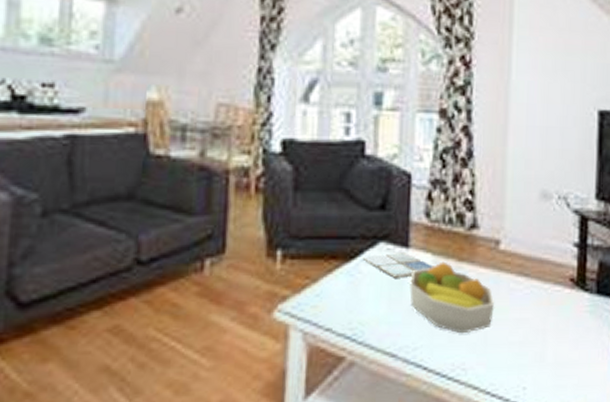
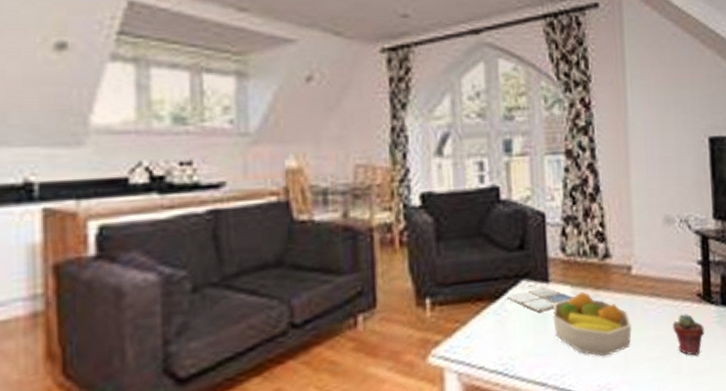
potted succulent: none [540,298,575,346] -> present [673,313,704,356]

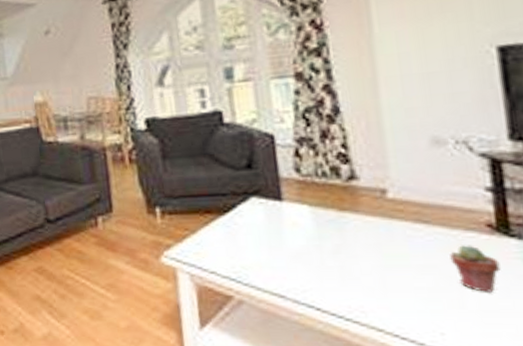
drink coaster: present [507,286,573,312] -> none [237,204,313,228]
fruit bowl: present [552,291,632,357] -> none [287,212,391,279]

